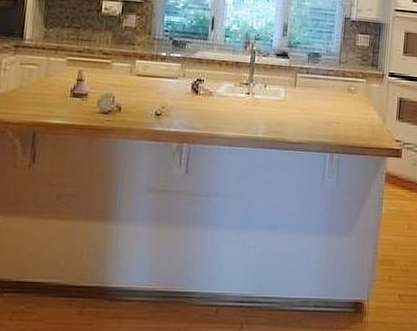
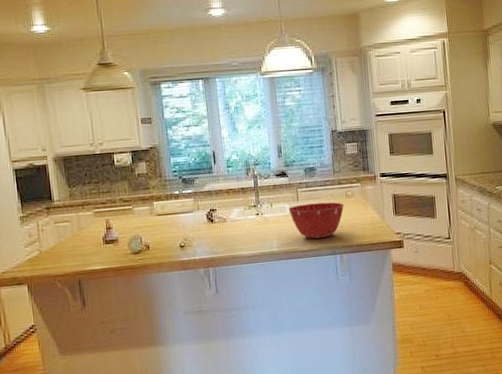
mixing bowl: none [283,91,344,132] -> present [288,202,344,239]

